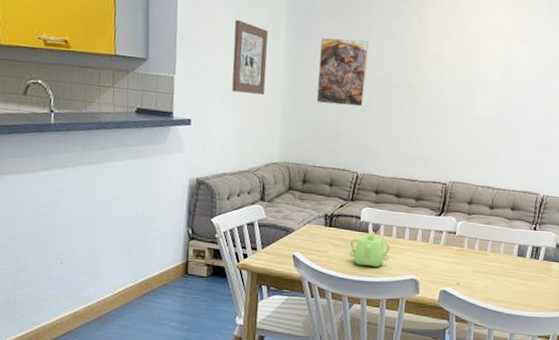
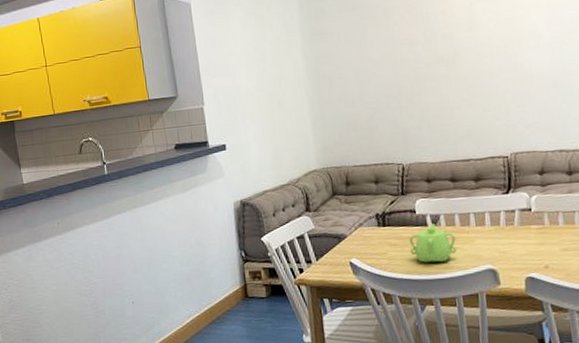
wall art: present [232,20,268,95] -> none [251,38,291,108]
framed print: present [316,37,369,107] -> none [337,24,396,101]

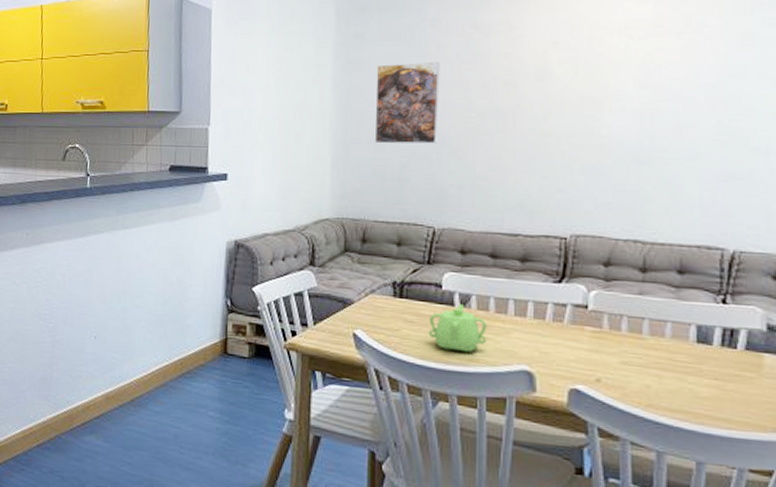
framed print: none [337,24,396,101] -> present [374,62,440,144]

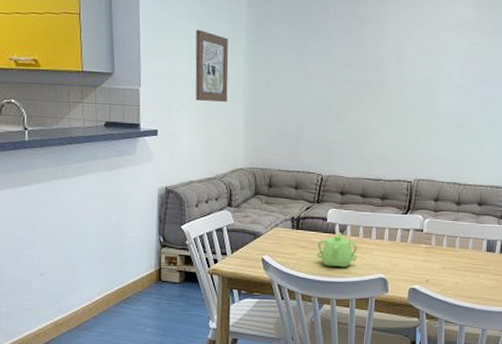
wall art: none [272,58,312,139] -> present [195,30,229,102]
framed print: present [374,62,440,144] -> none [278,42,329,109]

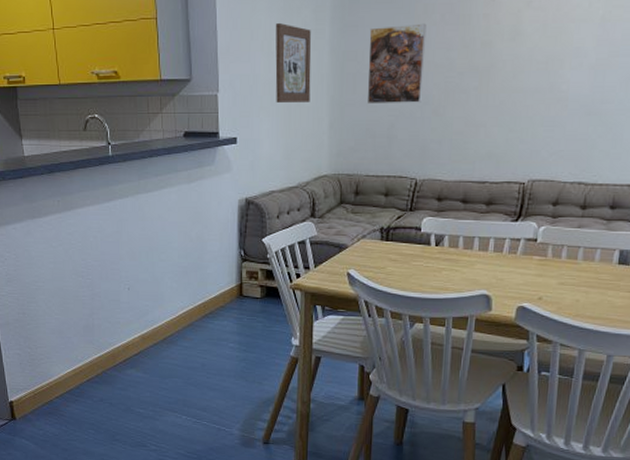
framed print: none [278,42,329,109] -> present [367,23,427,104]
teapot: present [317,233,357,268] -> none [408,244,456,283]

